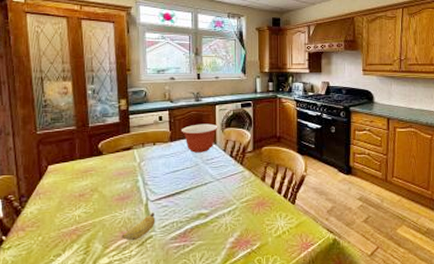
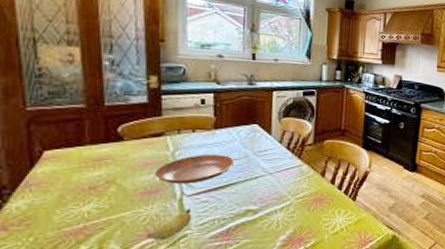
bowl: none [127,163,188,191] -> present [156,153,235,184]
mixing bowl: present [181,123,218,153] -> none [228,111,275,143]

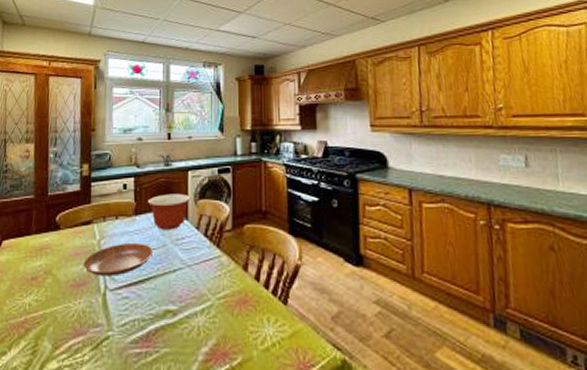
banana: present [146,209,192,241] -> none [74,305,114,342]
mixing bowl: none [228,111,275,143] -> present [147,193,191,230]

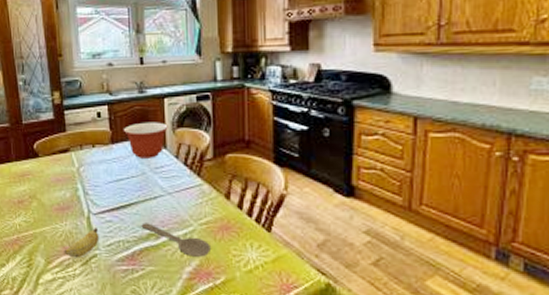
banana: none [74,305,114,342] -> present [64,228,100,258]
bowl: present [84,242,154,276] -> none [66,170,133,202]
wooden spoon: none [158,298,228,335] -> present [141,223,210,257]

